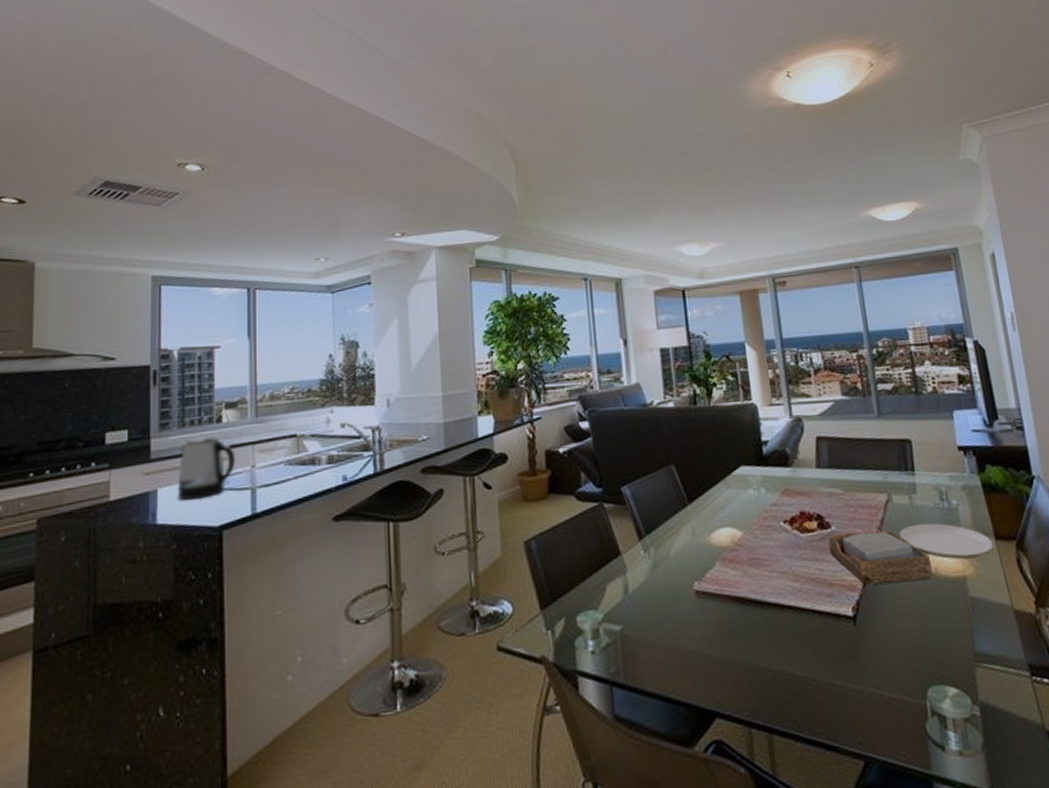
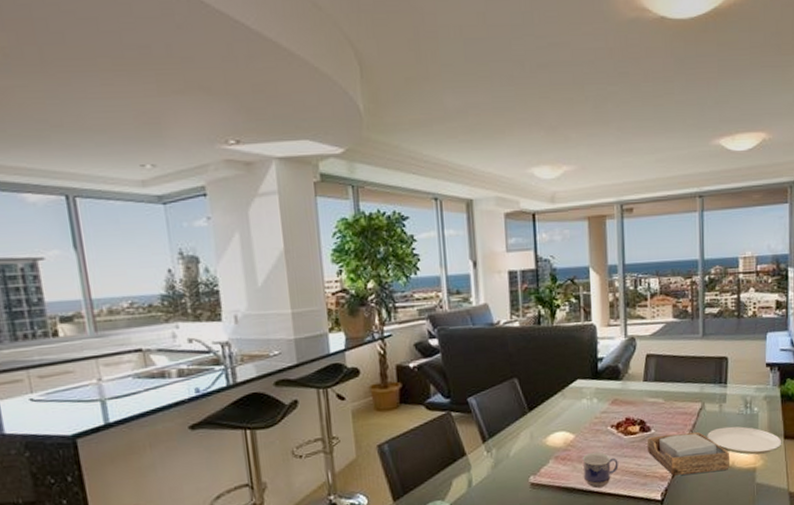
kettle: present [177,436,236,500] -> none [16,350,81,412]
cup: none [753,553,797,600] -> present [582,452,619,489]

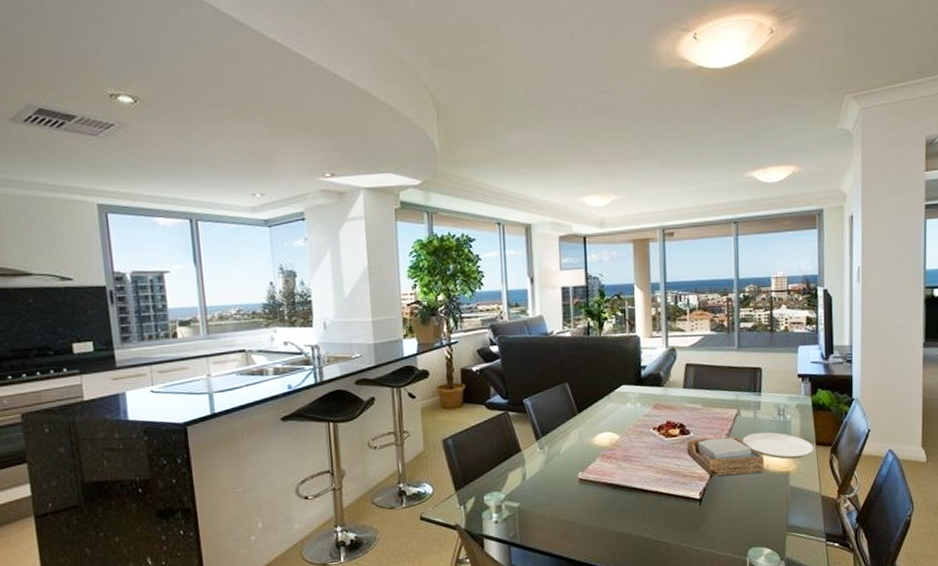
cup: present [582,452,619,489] -> none [626,452,660,486]

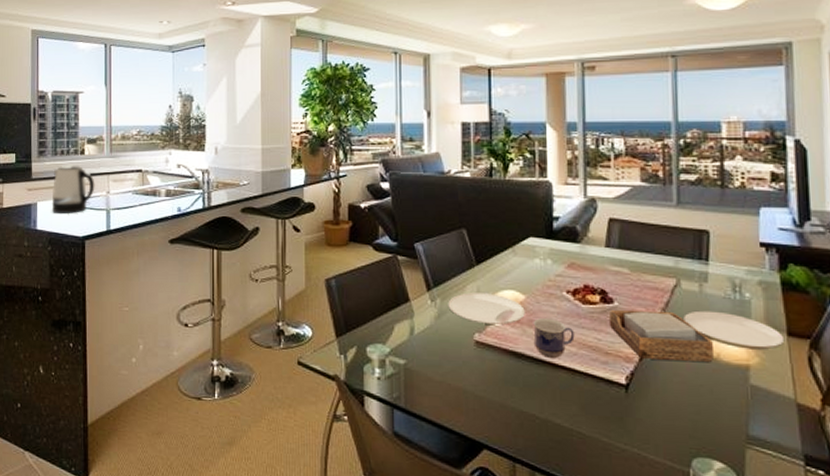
kettle: none [141,349,193,401] -> present [51,165,95,213]
plate: none [554,436,620,464] -> present [448,293,525,325]
cup: none [626,452,660,486] -> present [533,318,575,359]

